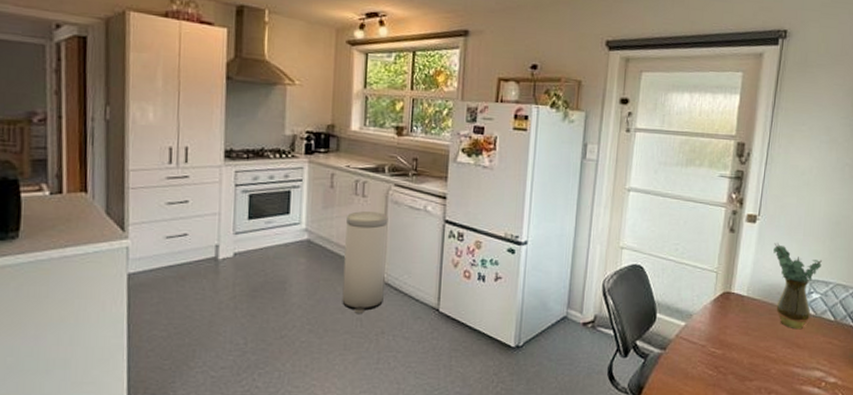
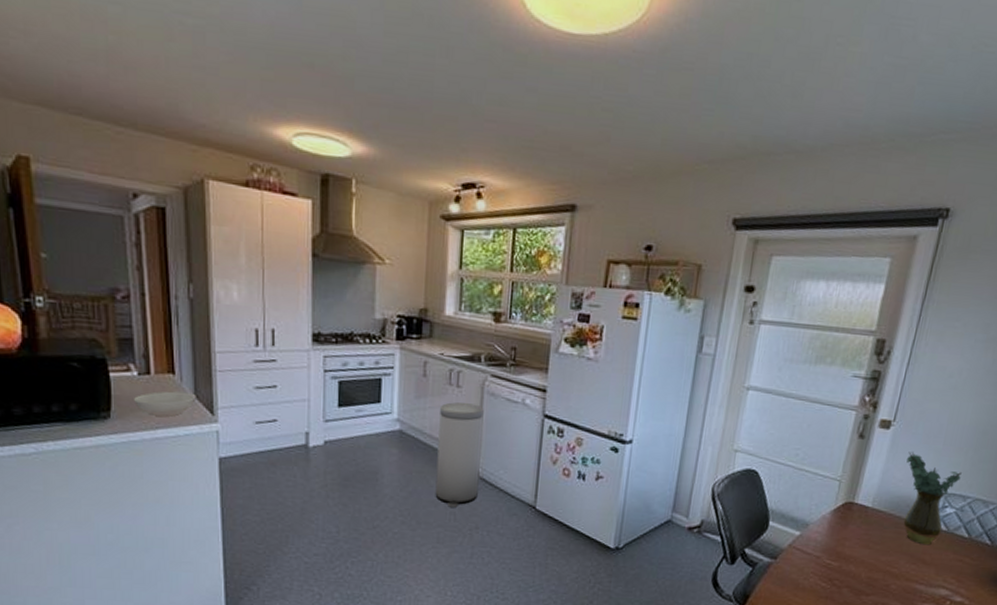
bowl: none [44,209,108,236] -> present [134,391,196,417]

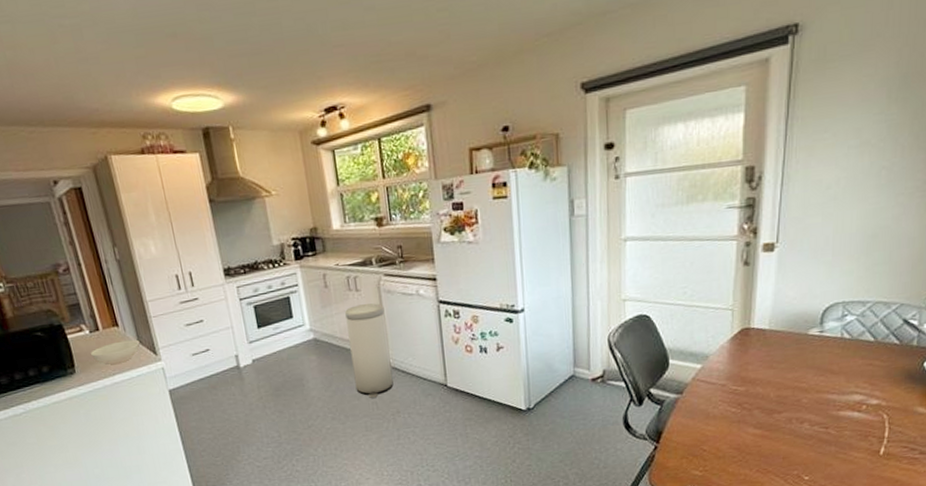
vase: present [903,452,962,545] -> none [797,269,857,356]

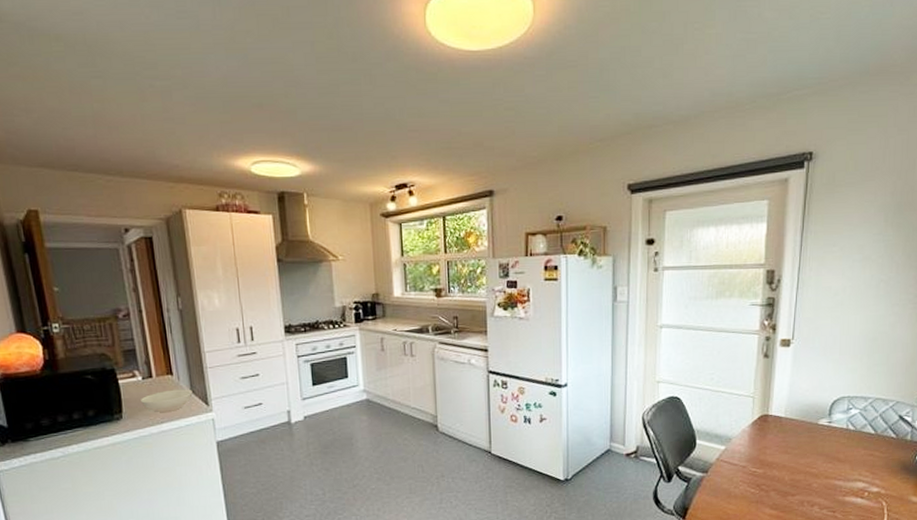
pedal bin: present [345,303,394,398] -> none [399,369,440,461]

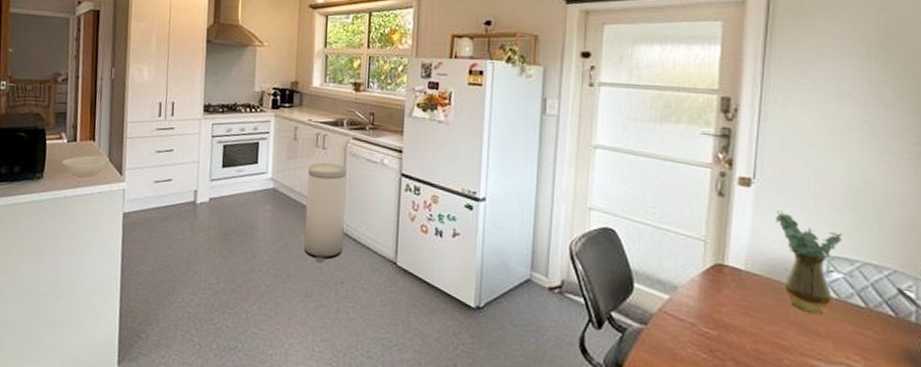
pedal bin: none [399,369,440,461] -> present [304,163,347,262]
vase: none [809,364,860,445] -> present [776,210,842,315]

